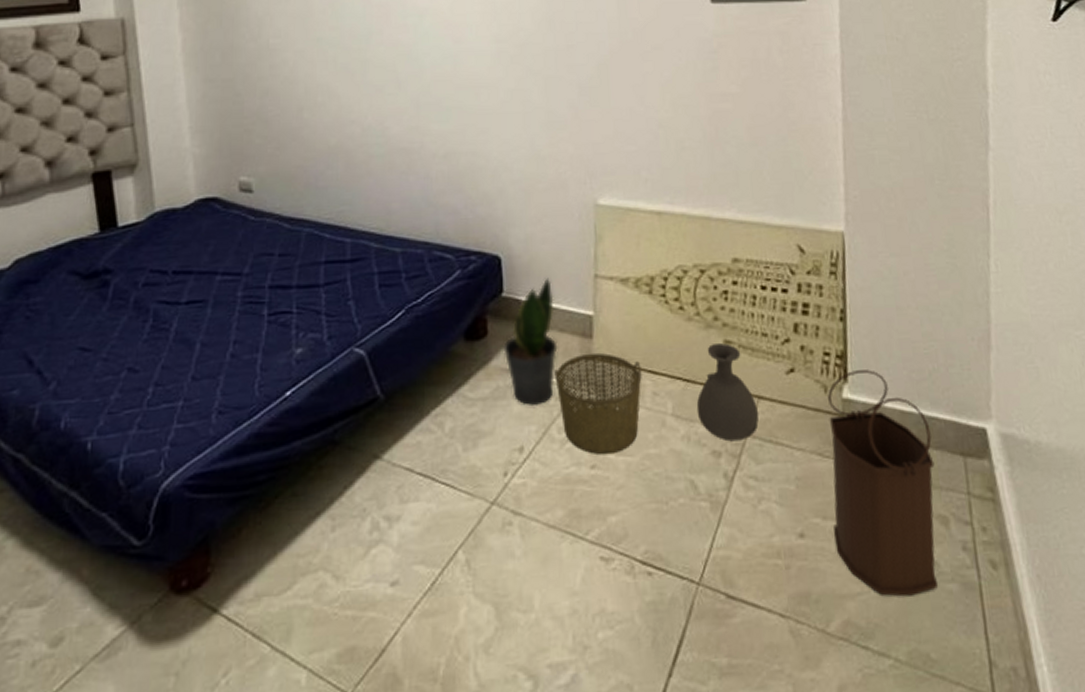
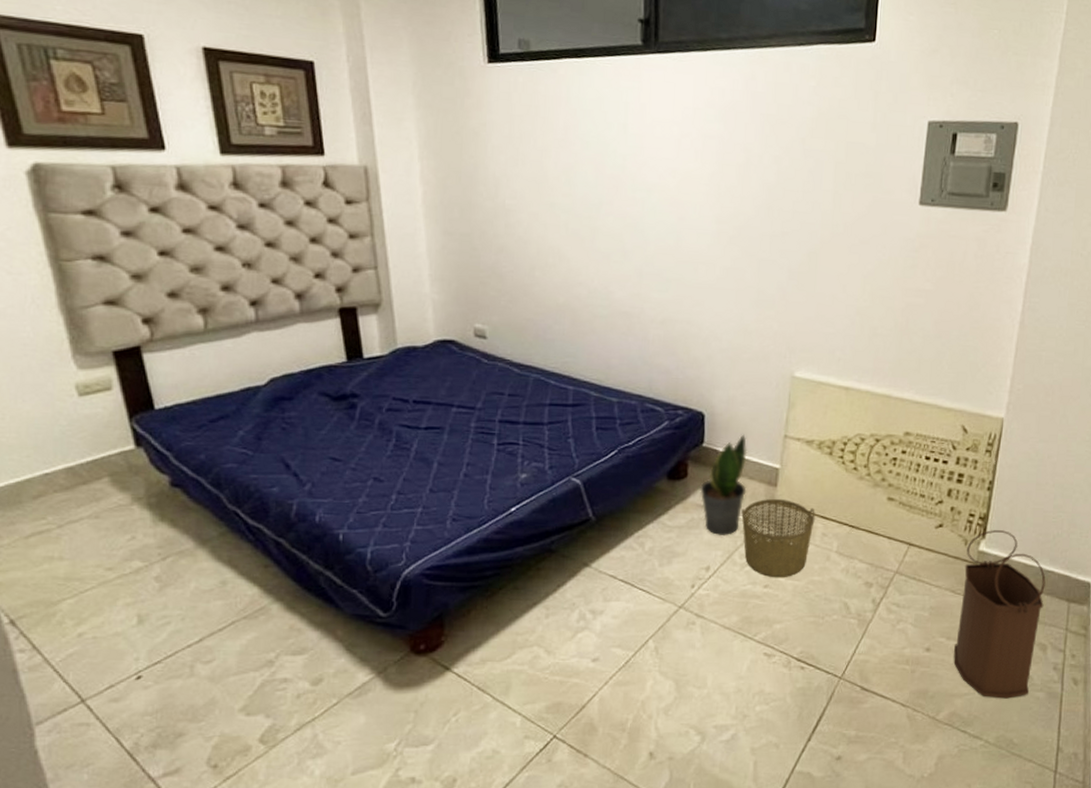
vase: present [696,343,759,442] -> none [857,500,908,576]

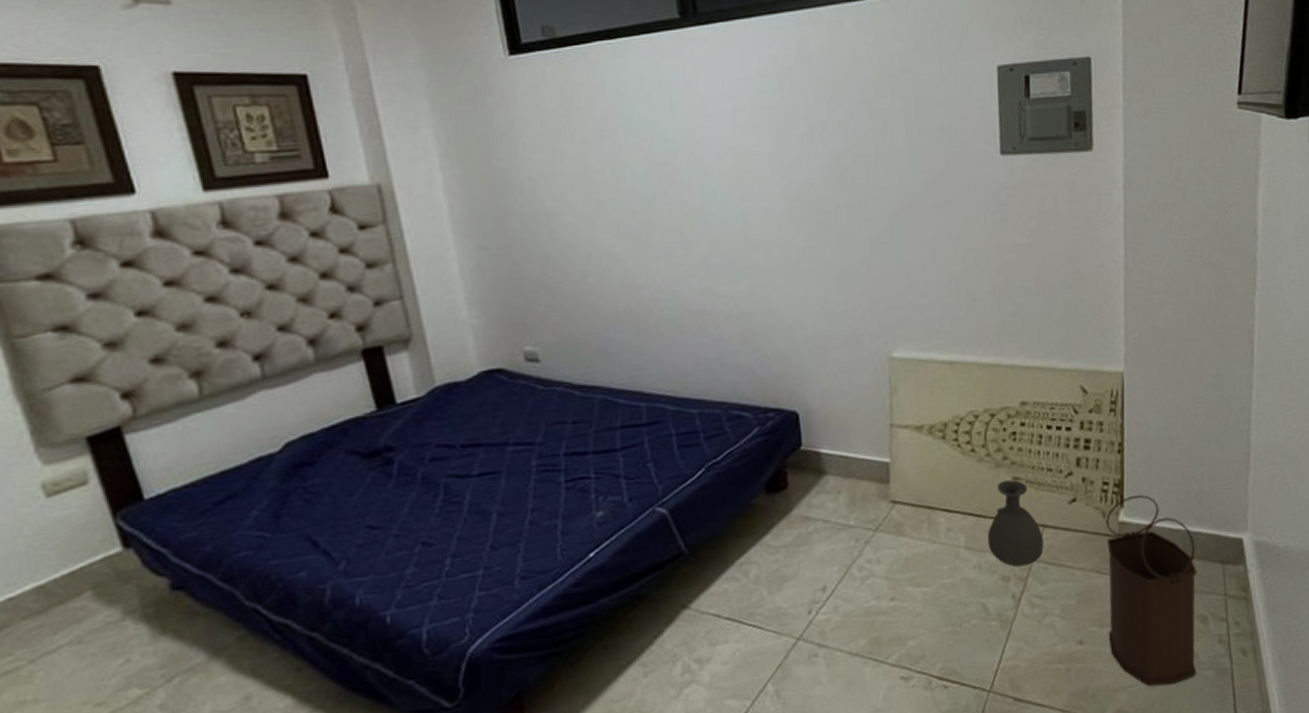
potted plant: present [700,434,748,535] -> none [804,429,857,549]
basket: present [741,498,815,578] -> none [854,496,937,588]
vase: none [857,500,908,576] -> present [987,480,1044,567]

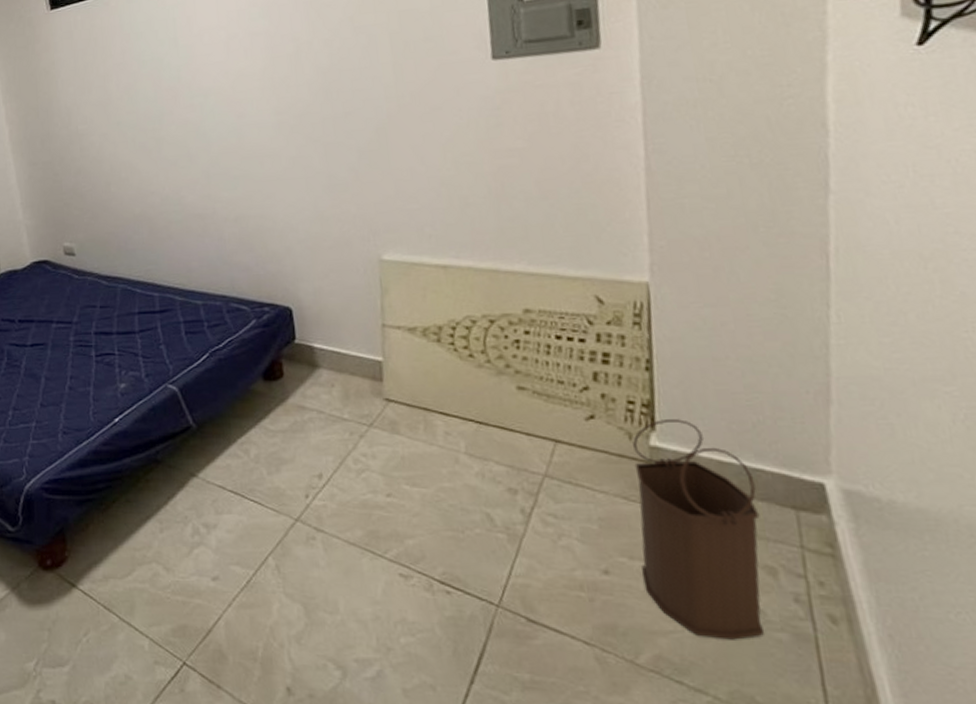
vase: present [987,480,1044,567] -> none [489,389,557,481]

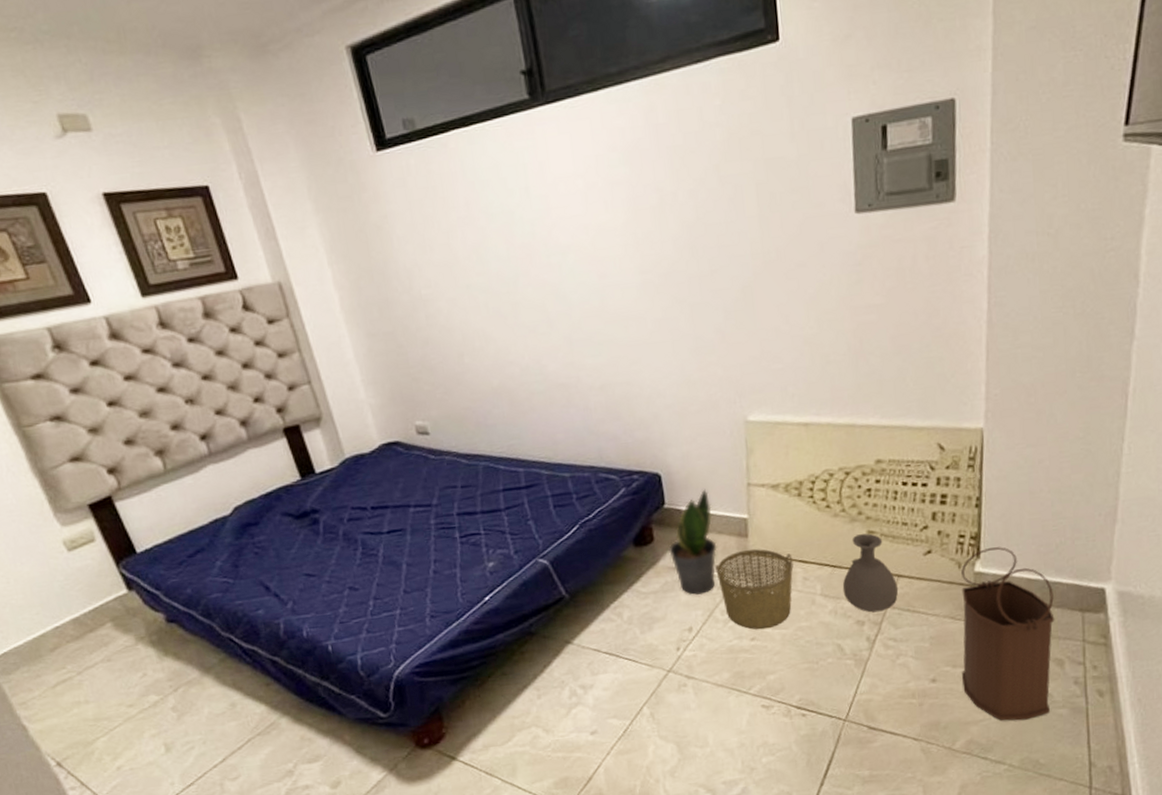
potted plant: none [298,326,350,438] -> present [668,489,717,595]
basket: none [347,394,434,486] -> present [715,549,794,630]
vase: none [489,389,557,481] -> present [842,533,899,613]

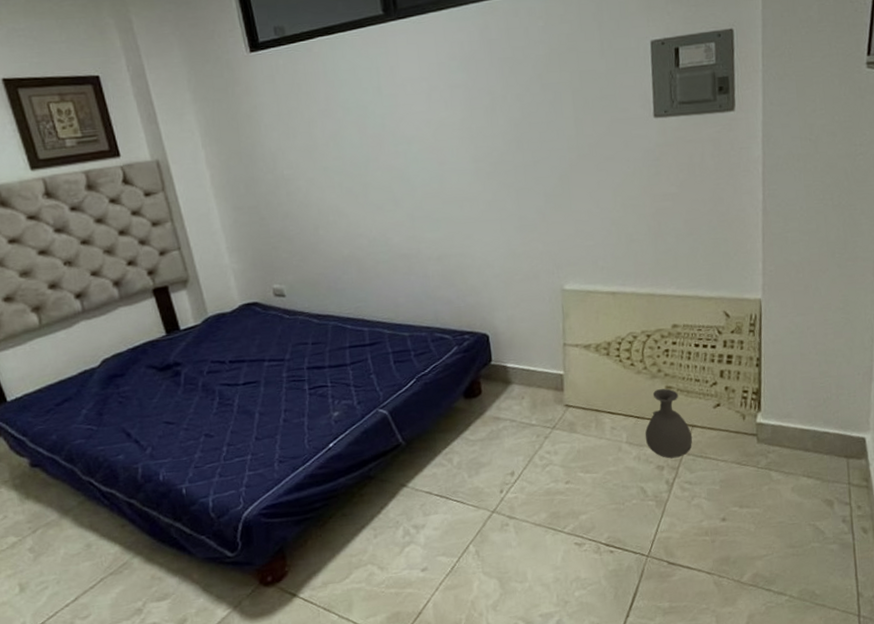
potted plant: present [668,489,717,595] -> none [494,348,537,443]
basket: present [715,549,794,630] -> none [535,401,603,474]
basket: present [961,547,1055,721] -> none [745,401,825,556]

